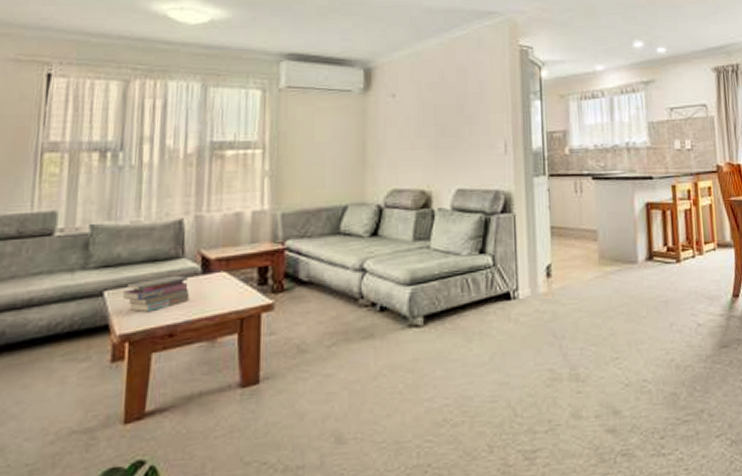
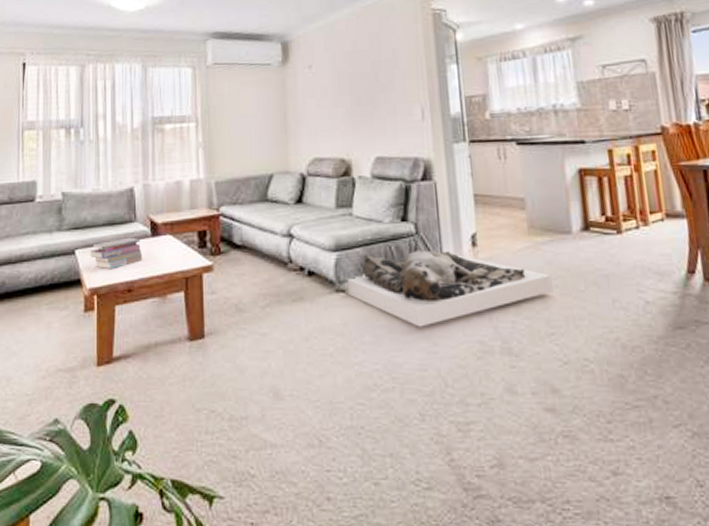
dog bed: none [417,282,619,359] -> present [344,250,553,327]

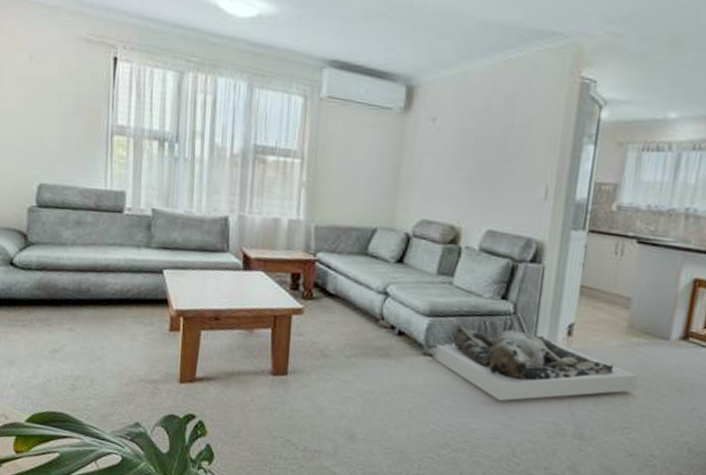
books: present [90,237,143,270] -> none [179,266,233,295]

